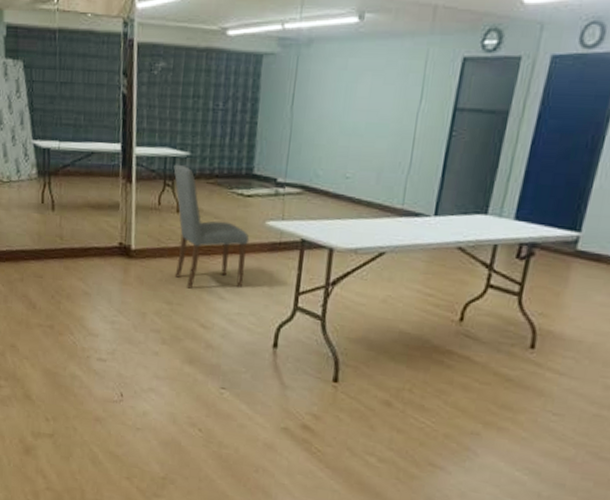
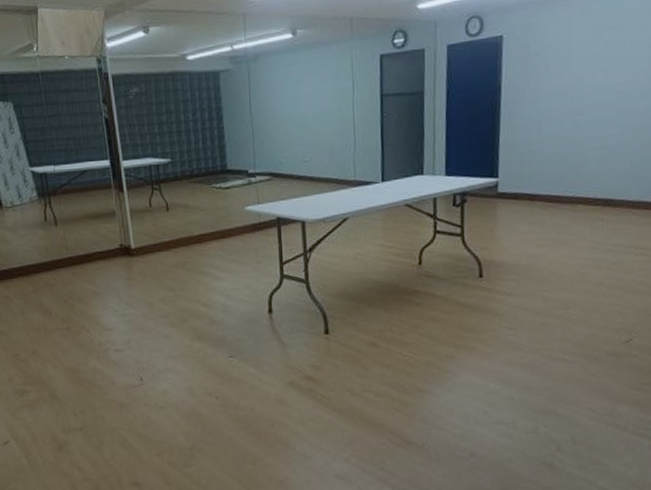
dining chair: present [173,164,250,289] -> none [158,170,234,275]

